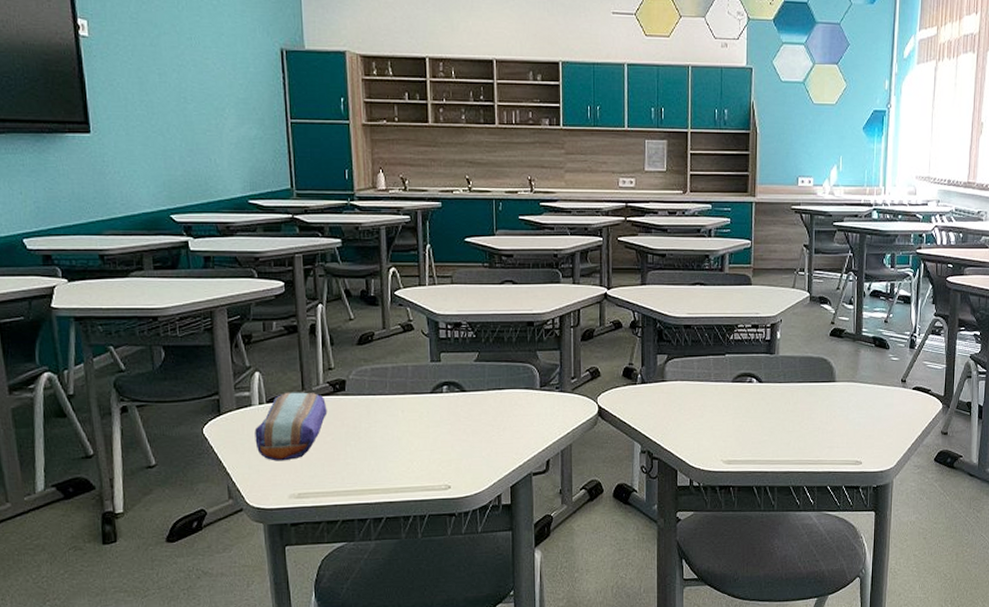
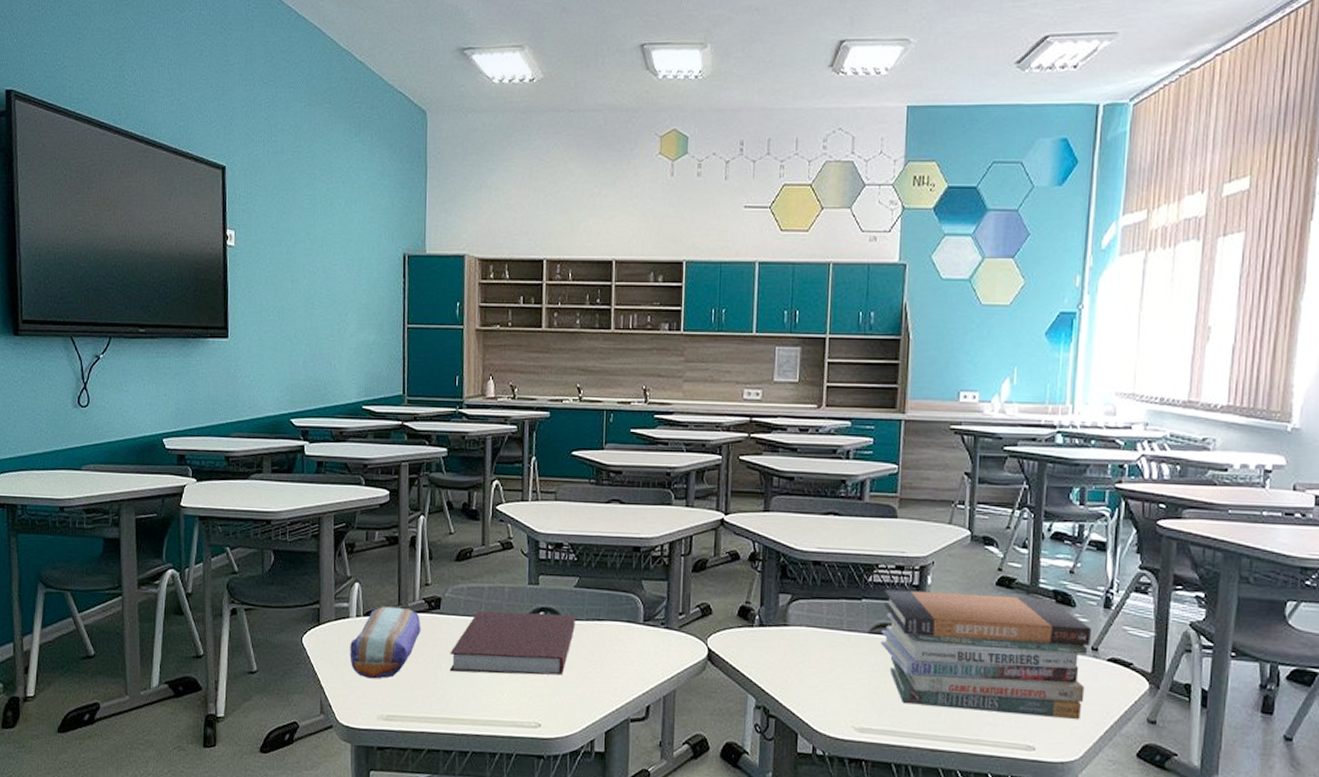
notebook: none [358,386,477,446] -> present [449,610,575,676]
book stack: none [741,343,901,438] -> present [880,589,1091,720]

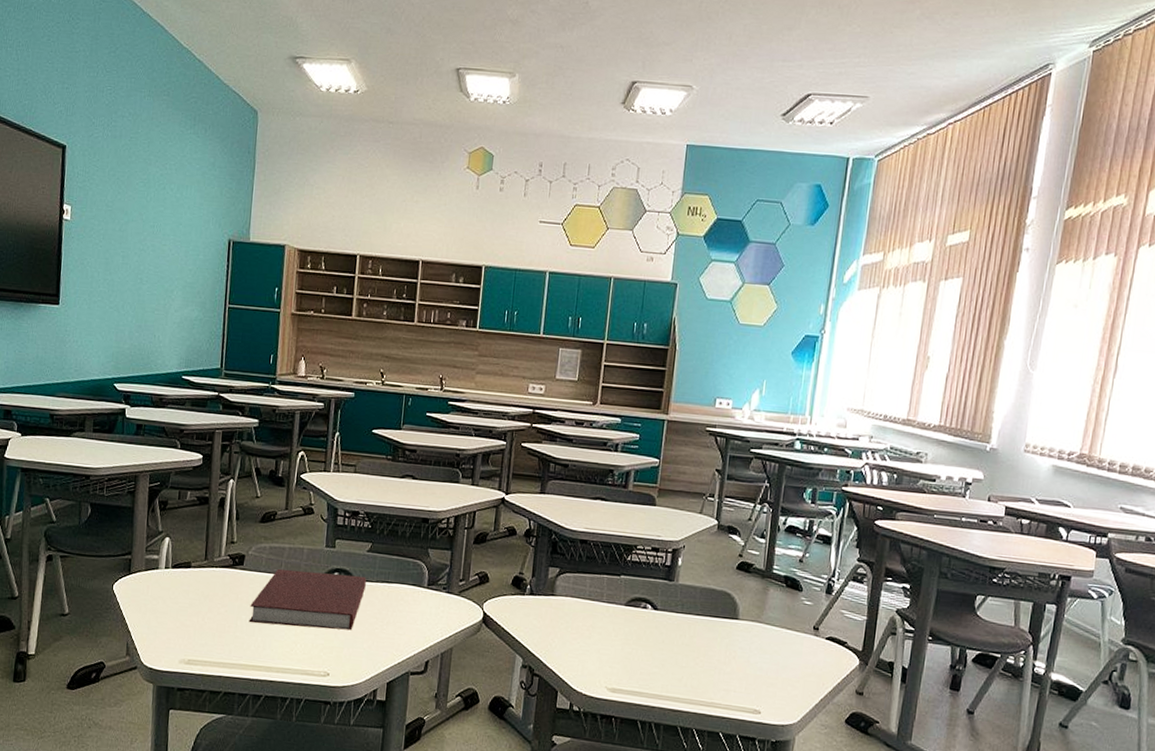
pencil case: present [350,606,421,679] -> none [157,560,225,626]
book stack: present [880,589,1091,720] -> none [634,568,814,689]

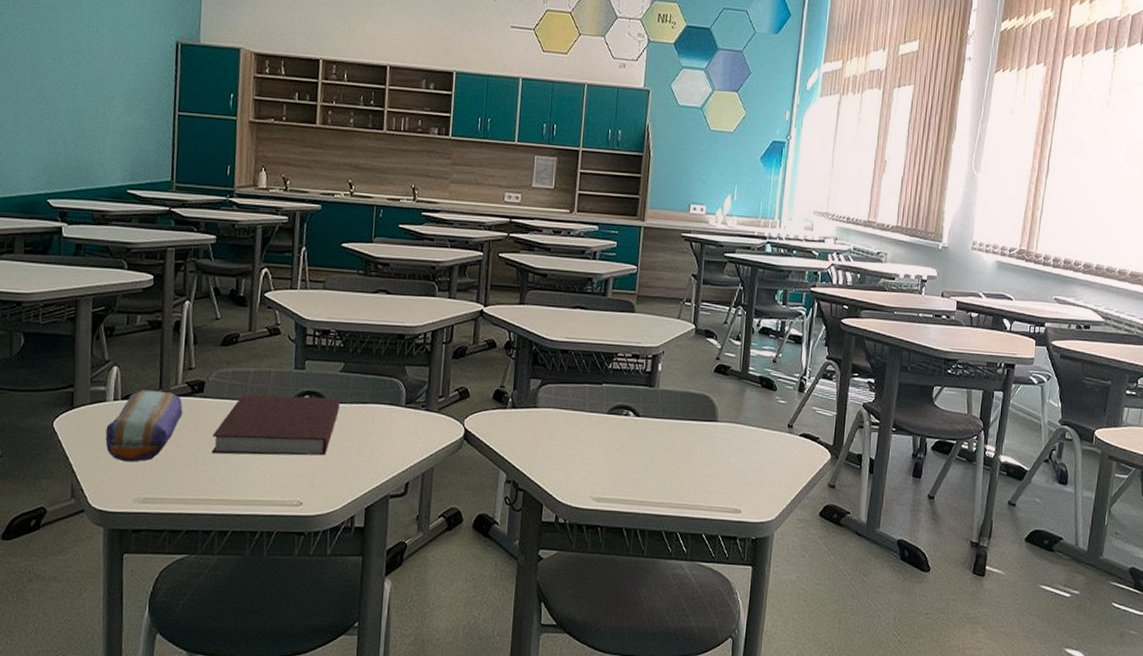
pencil case: none [157,560,225,626] -> present [105,390,183,462]

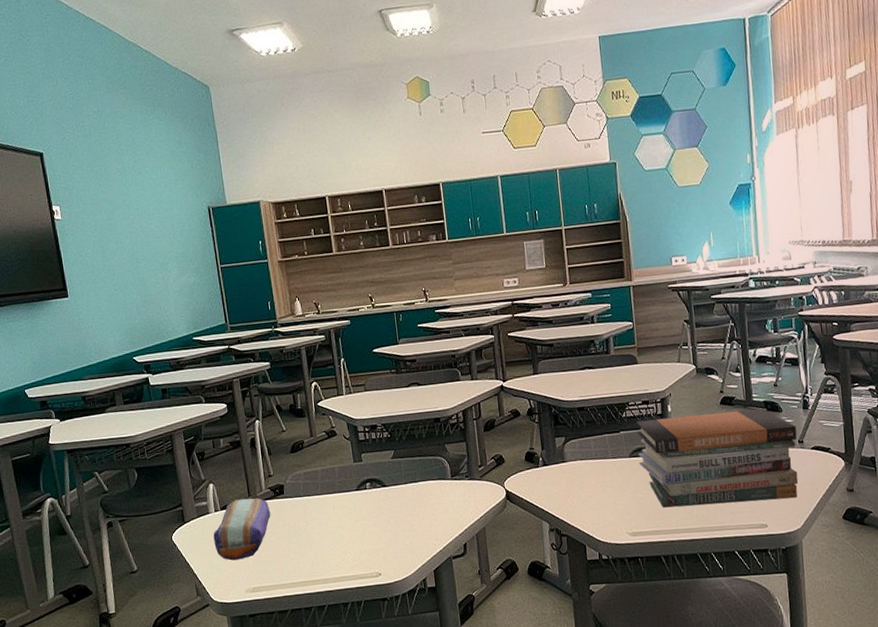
notebook: present [211,394,340,456] -> none [297,481,397,543]
book stack: none [616,375,788,486] -> present [636,408,799,508]

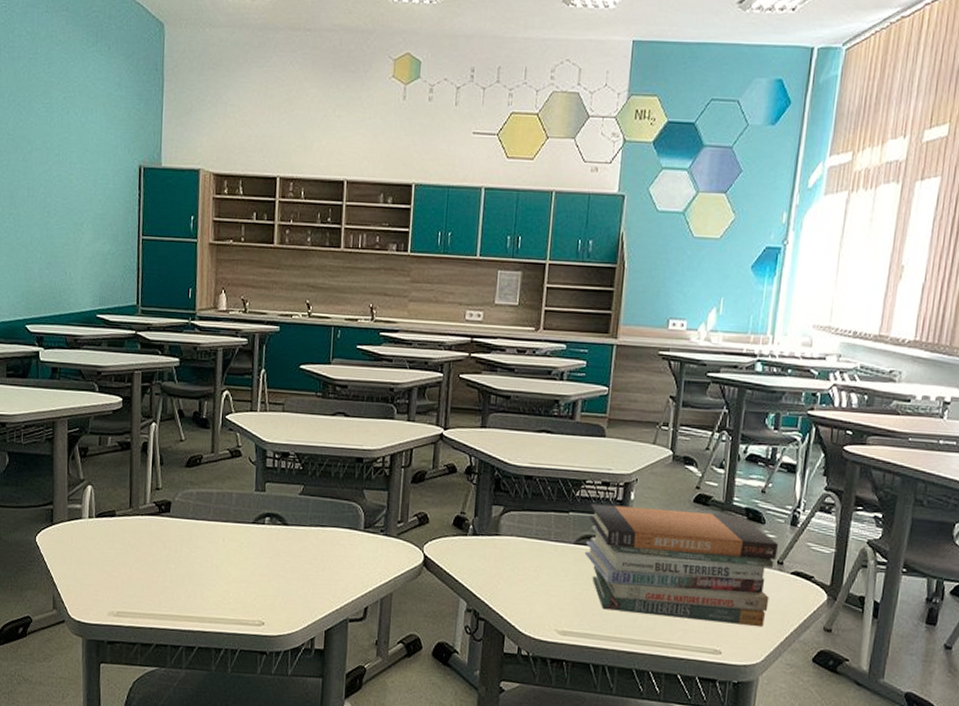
pencil case: present [213,498,271,561] -> none [82,508,152,578]

